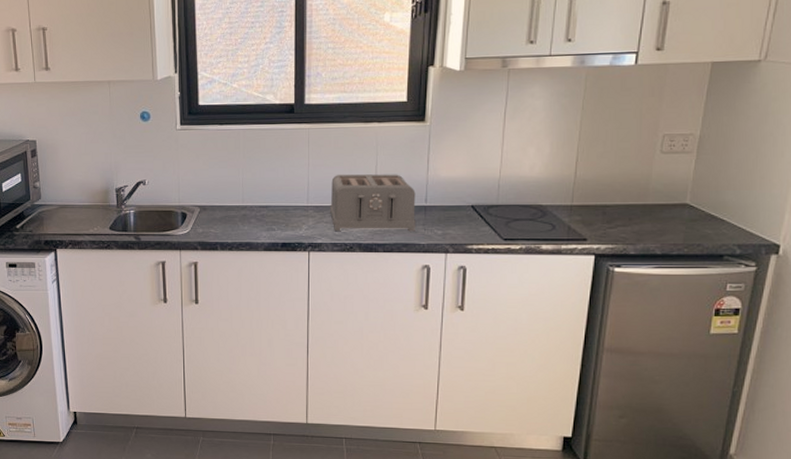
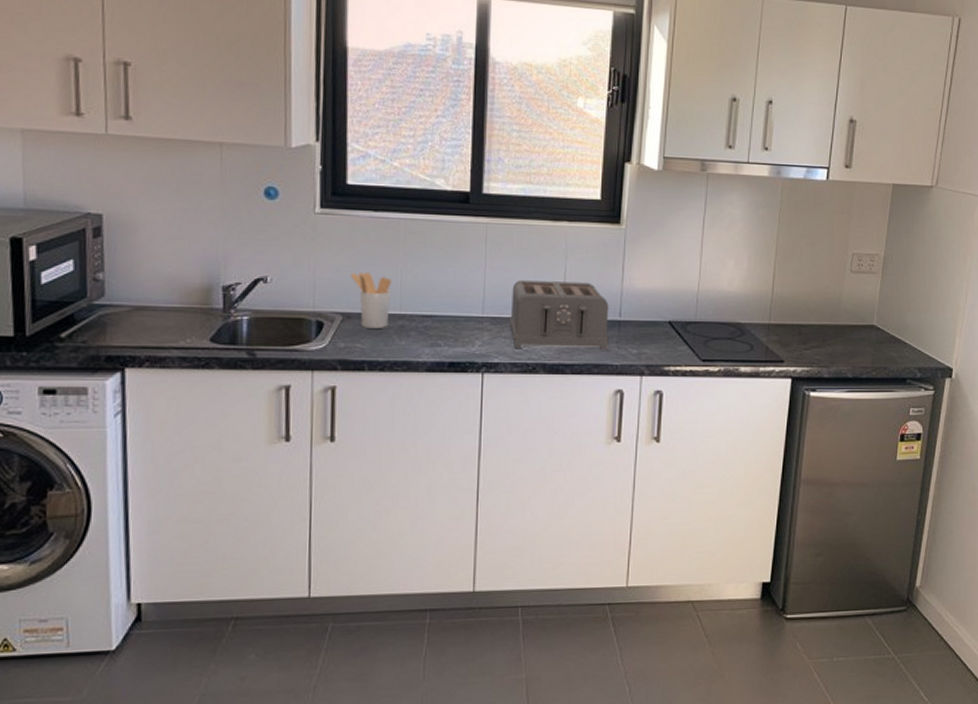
utensil holder: none [204,173,236,217] -> present [350,272,392,328]

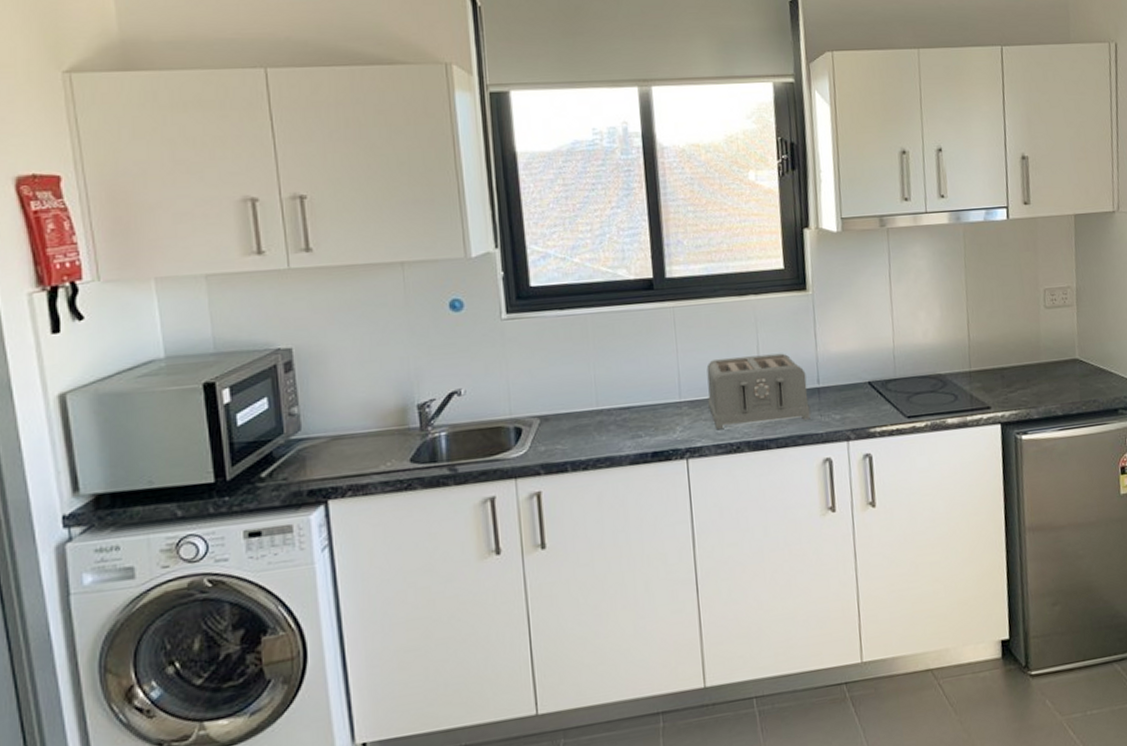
utensil holder: present [350,272,392,328] -> none [543,371,587,429]

